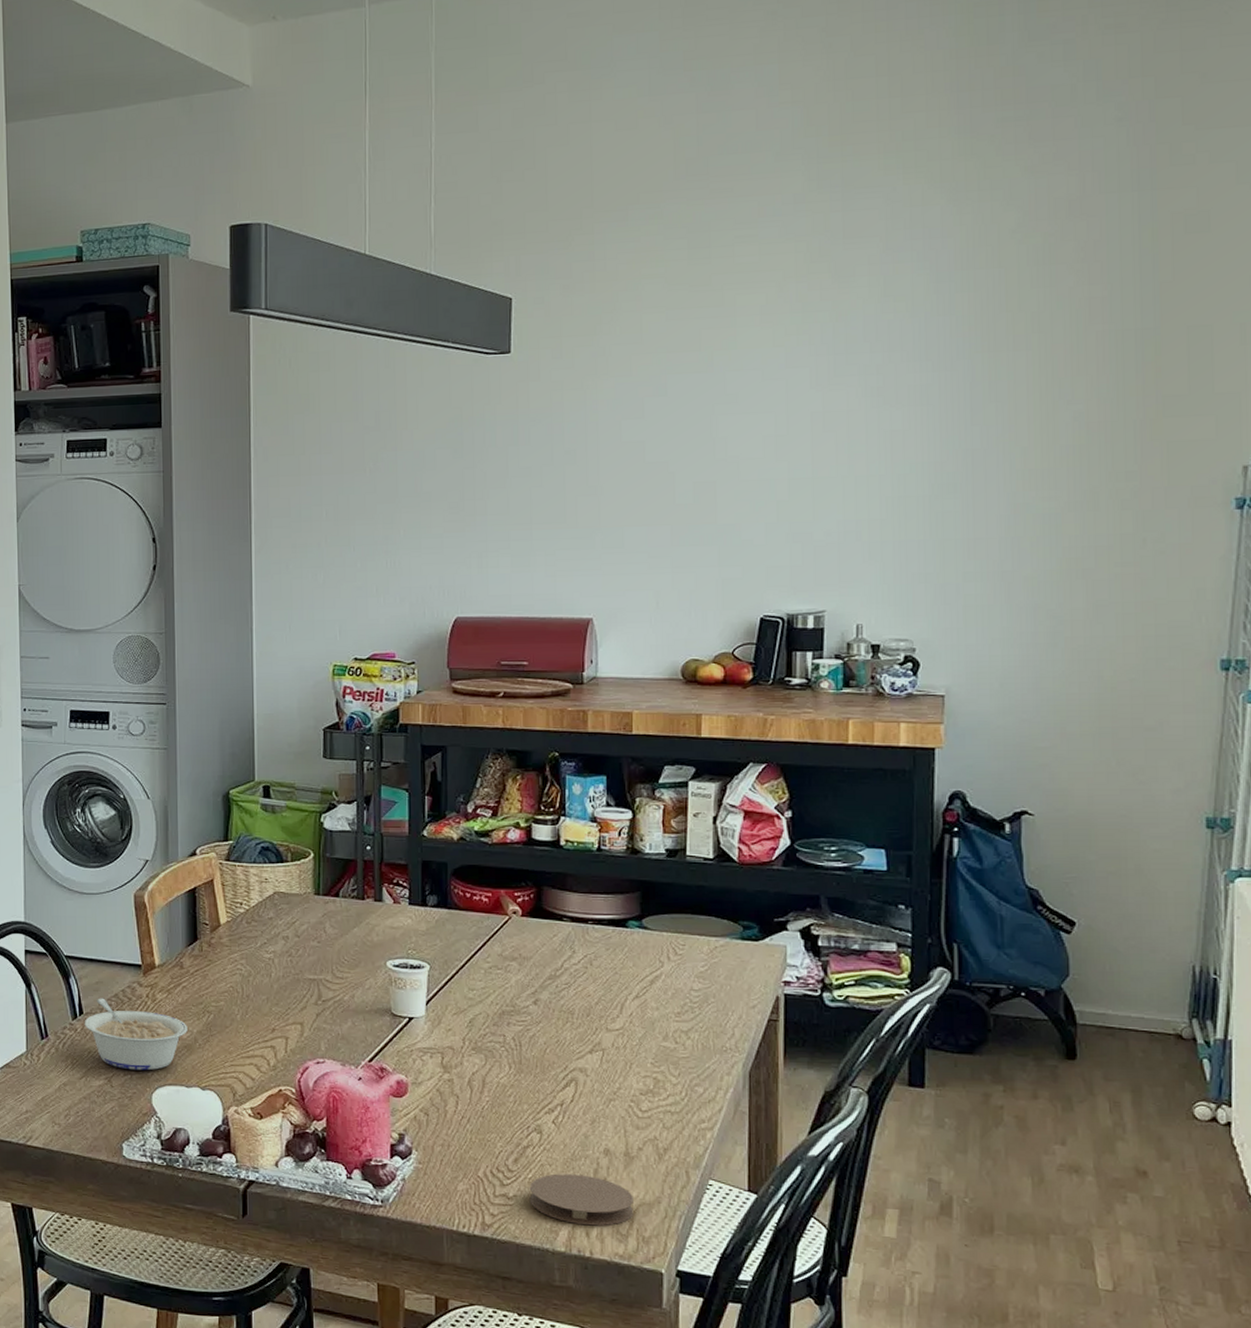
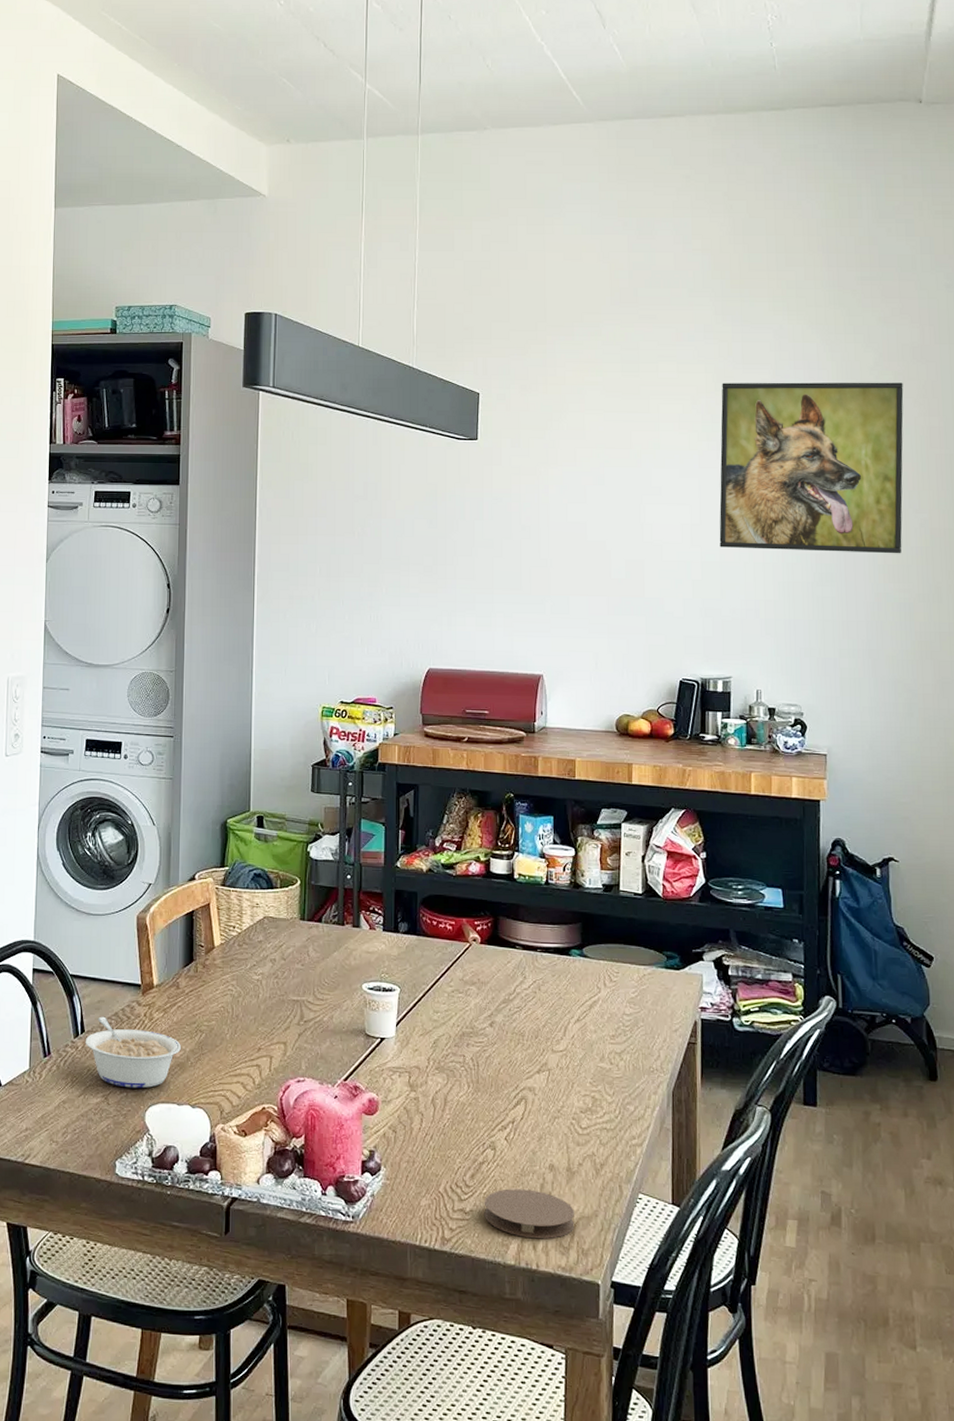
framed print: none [811,245,1055,461] -> present [719,382,904,554]

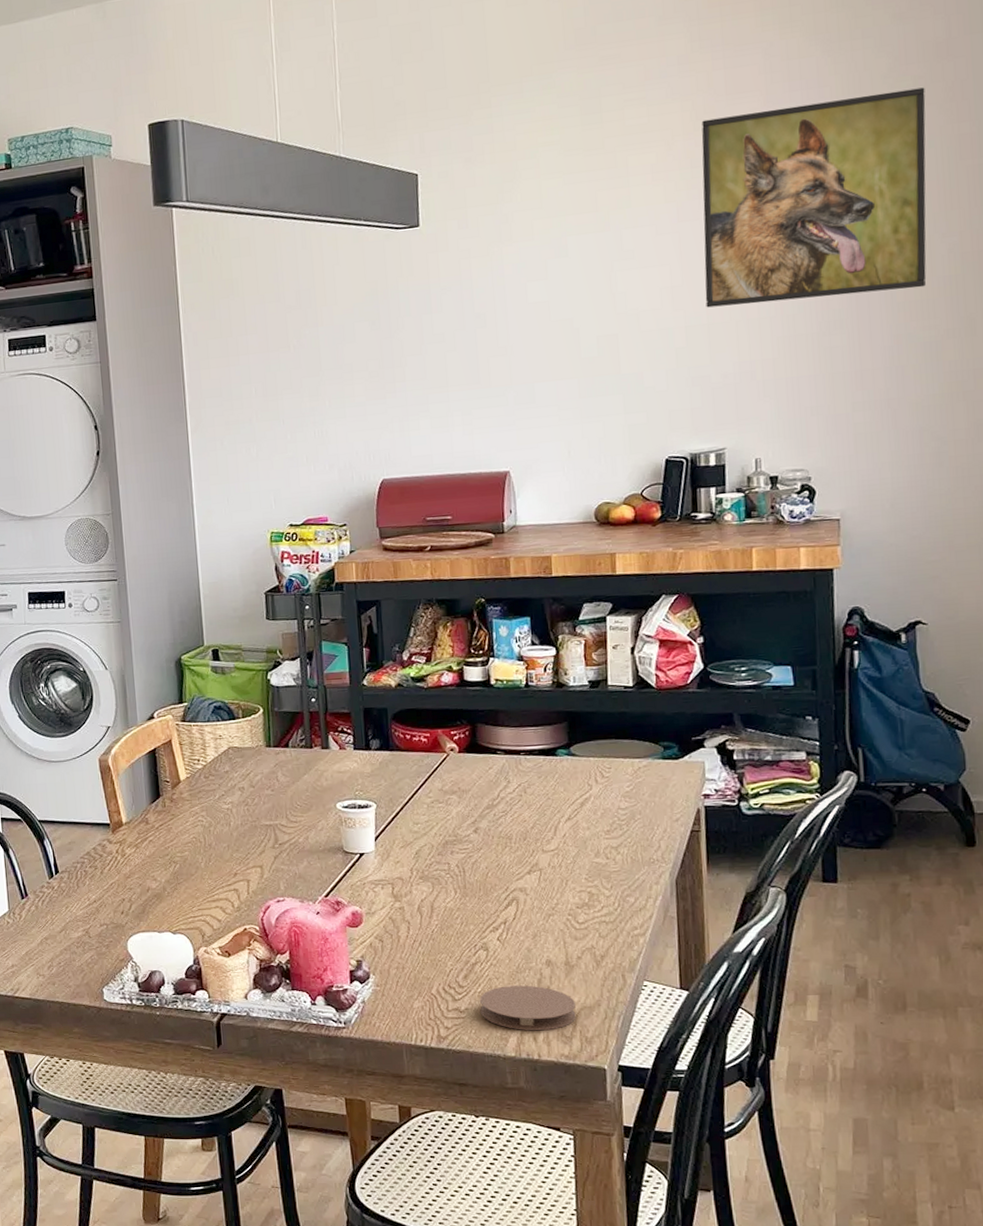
legume: present [85,1016,181,1089] -> none [60,856,156,921]

